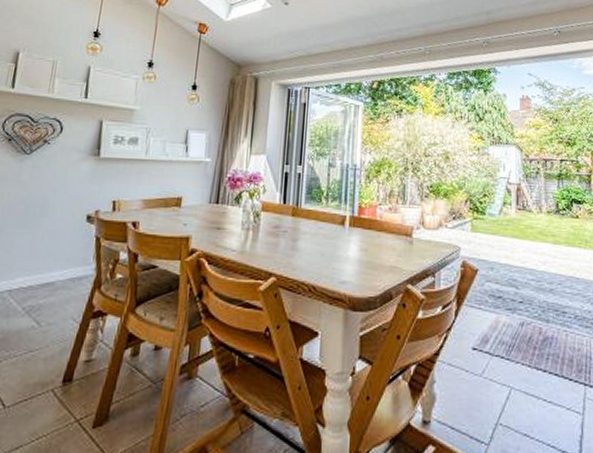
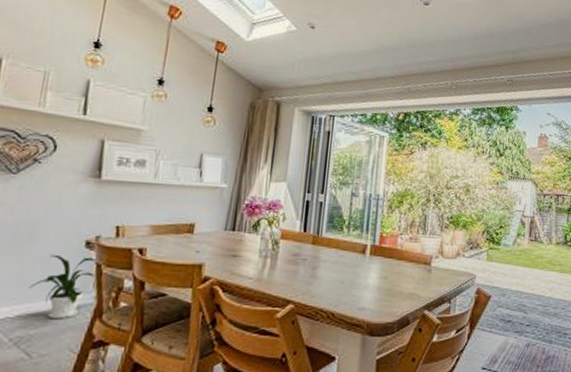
house plant: none [39,228,95,290] -> present [29,254,95,320]

